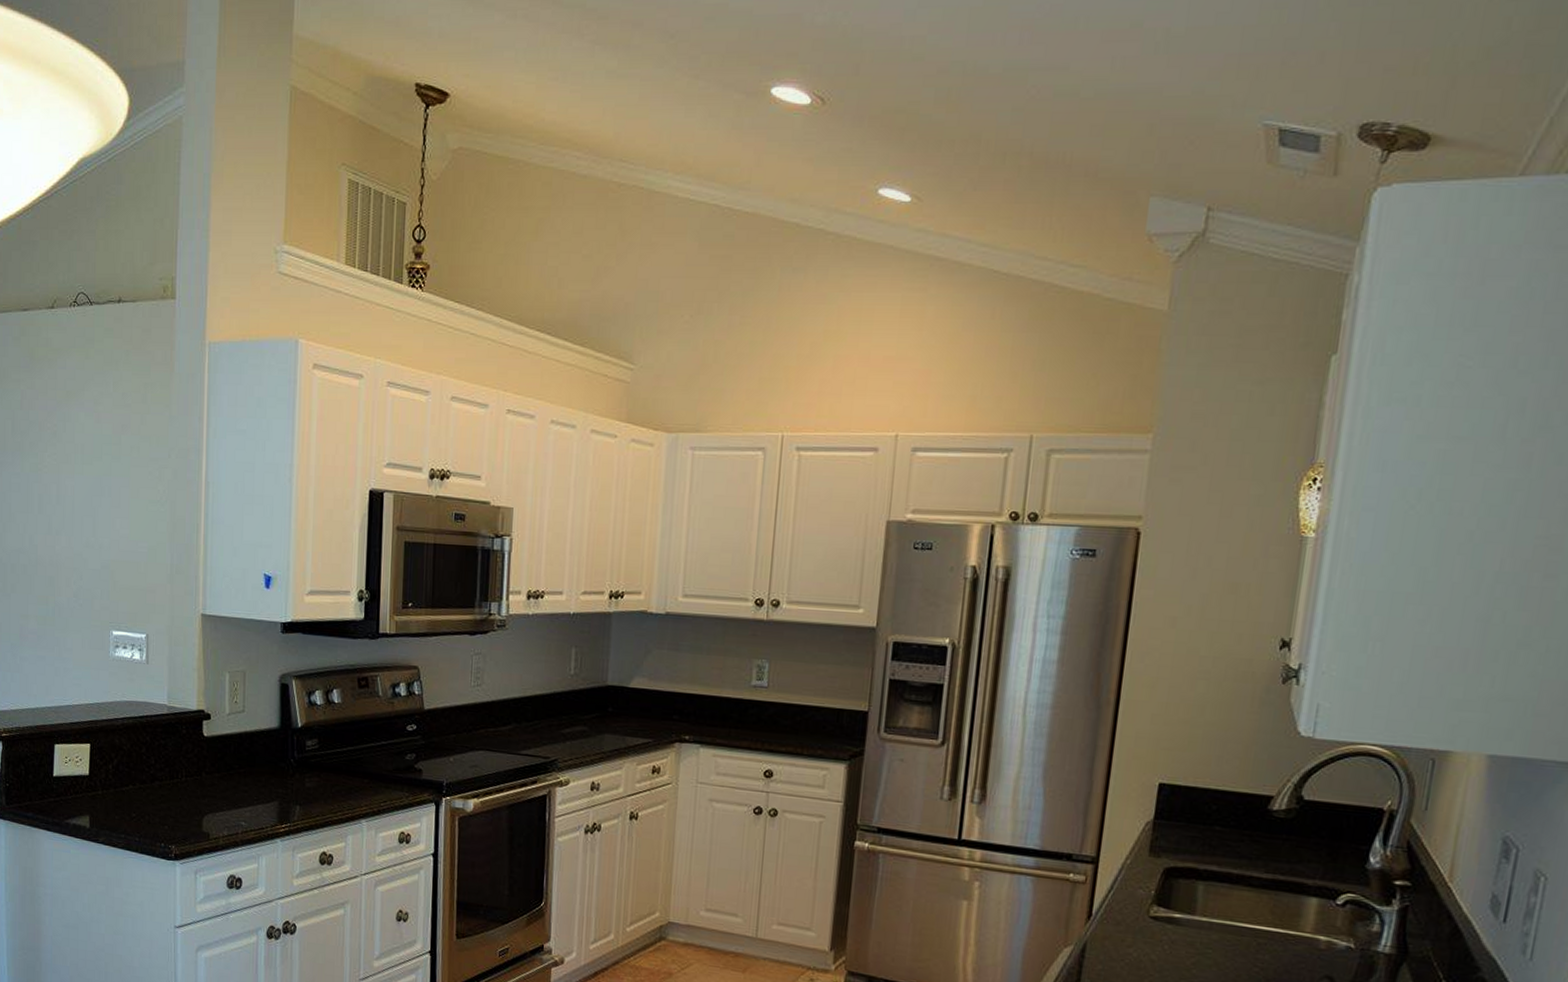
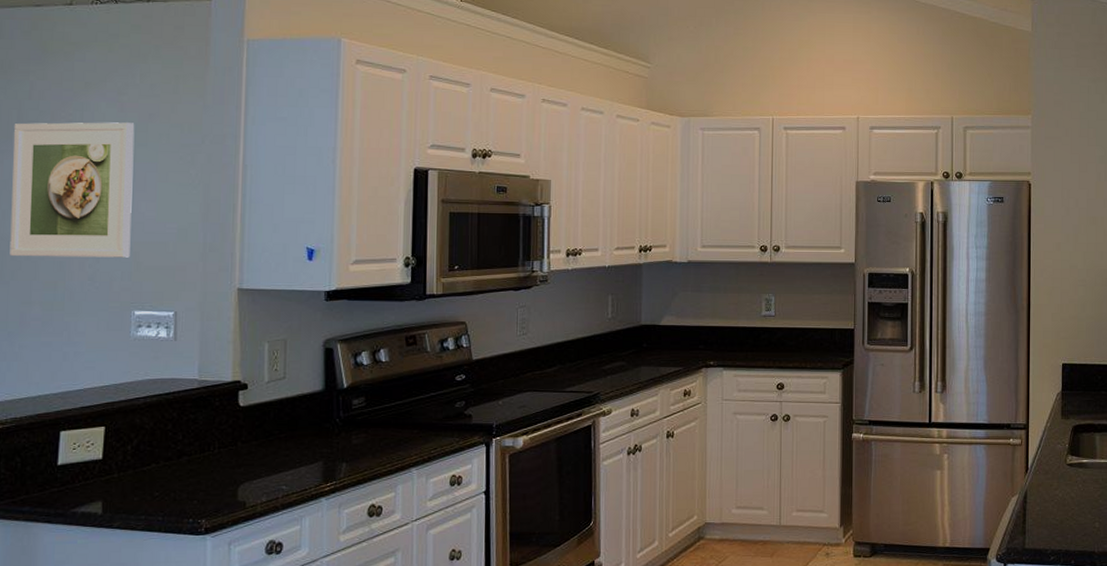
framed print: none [9,433,110,576] -> present [9,122,135,258]

